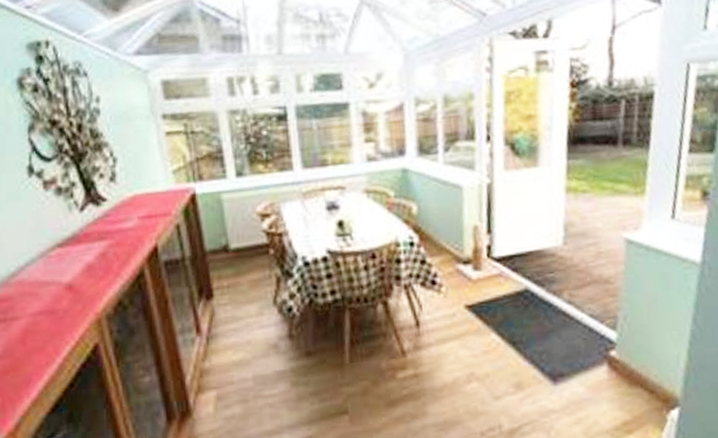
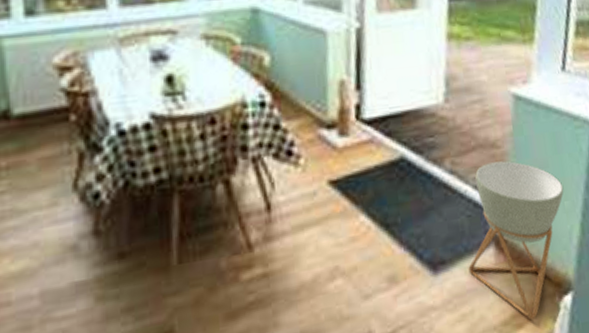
planter: none [584,295,672,428] -> present [468,161,564,320]

